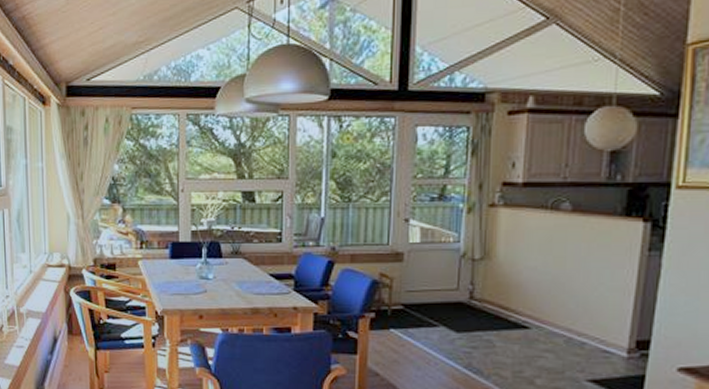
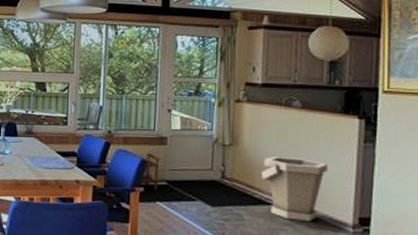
bucket: none [517,270,602,347] -> present [260,156,329,221]

